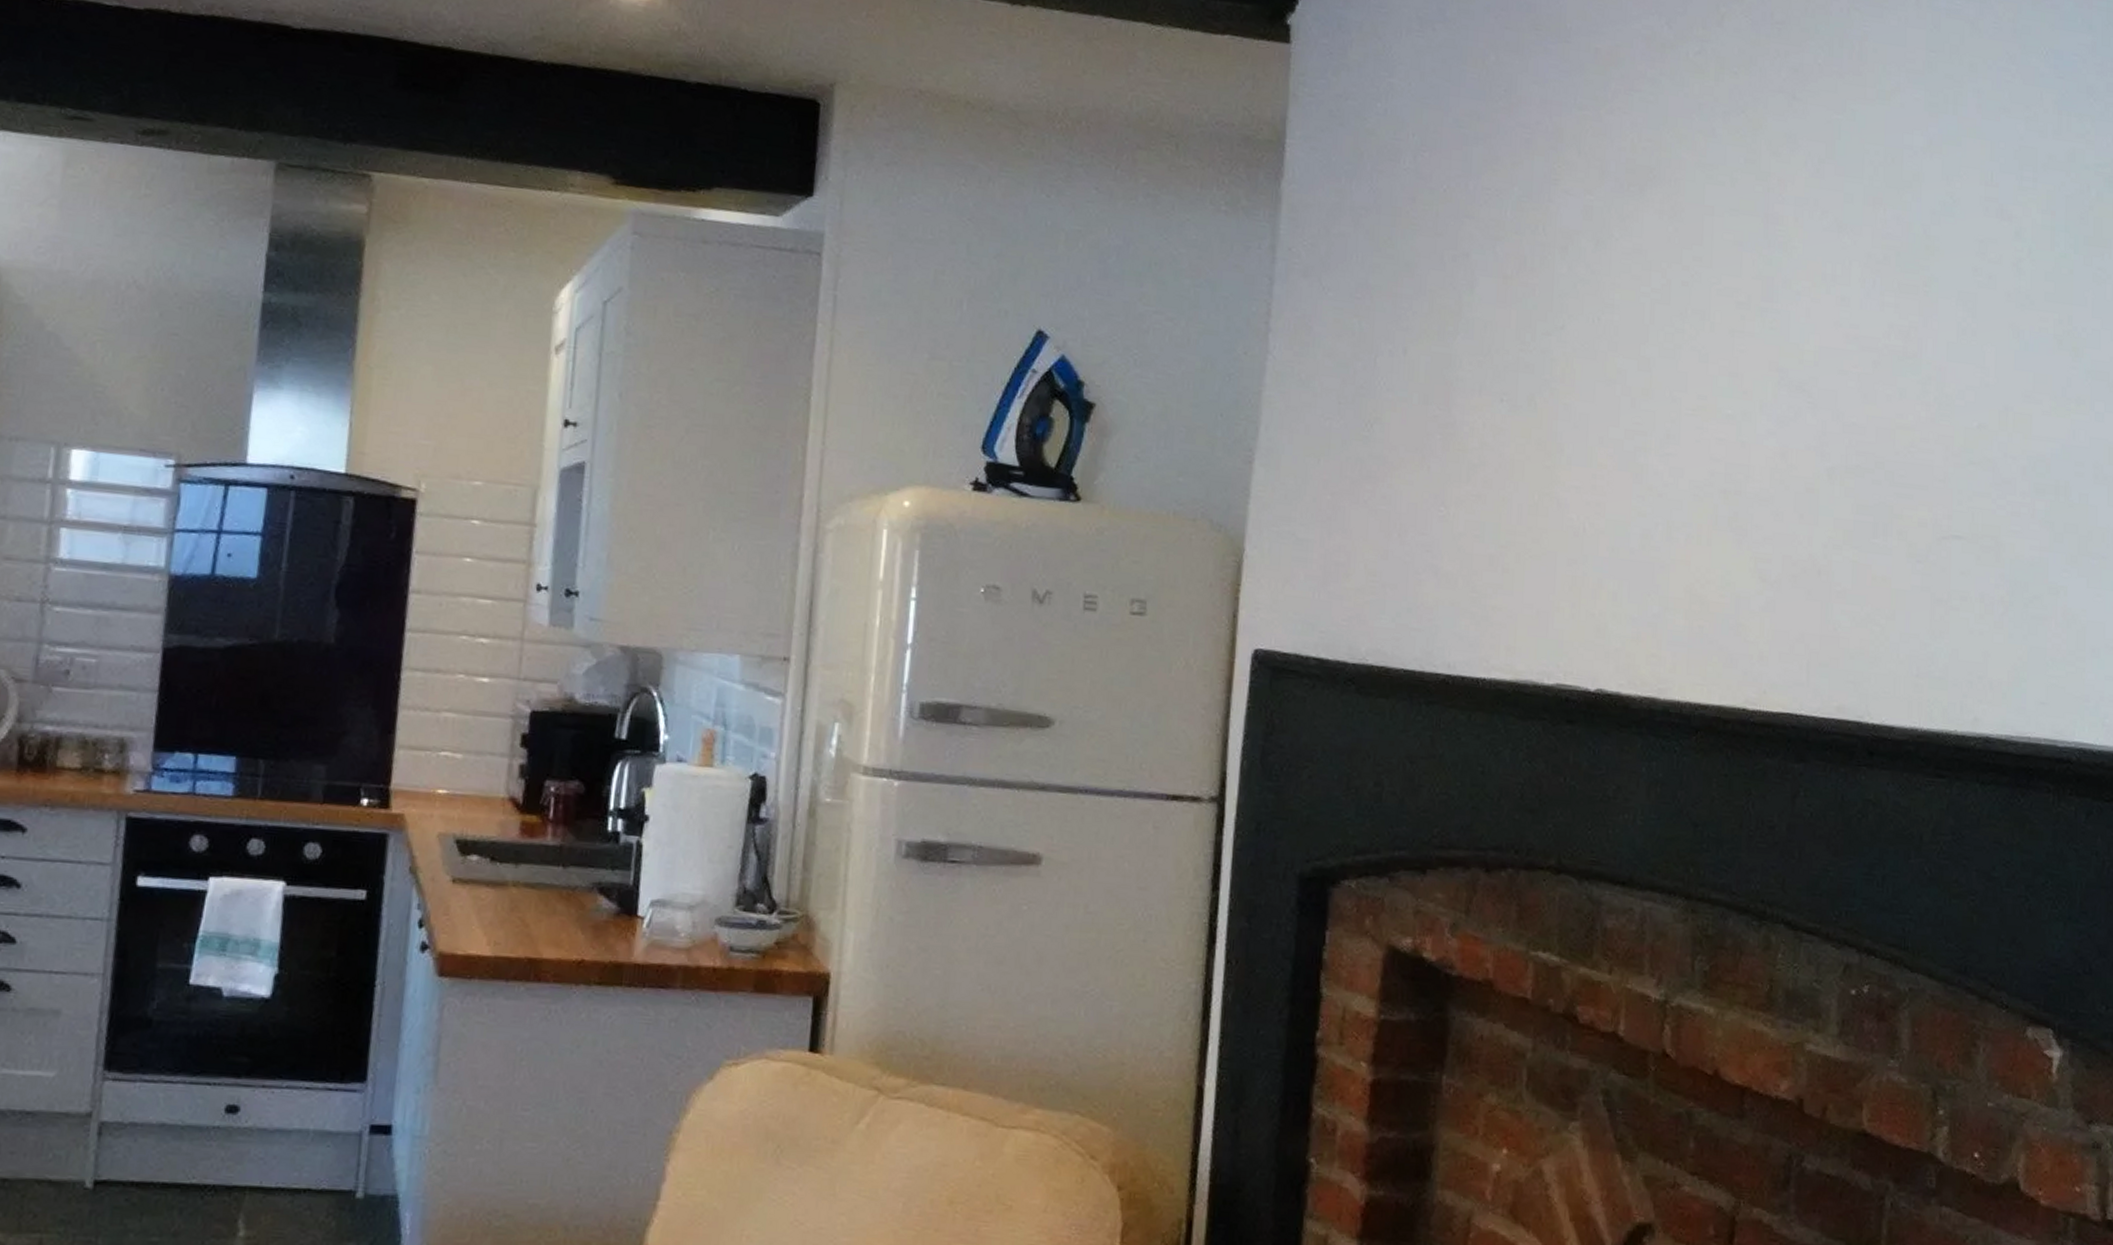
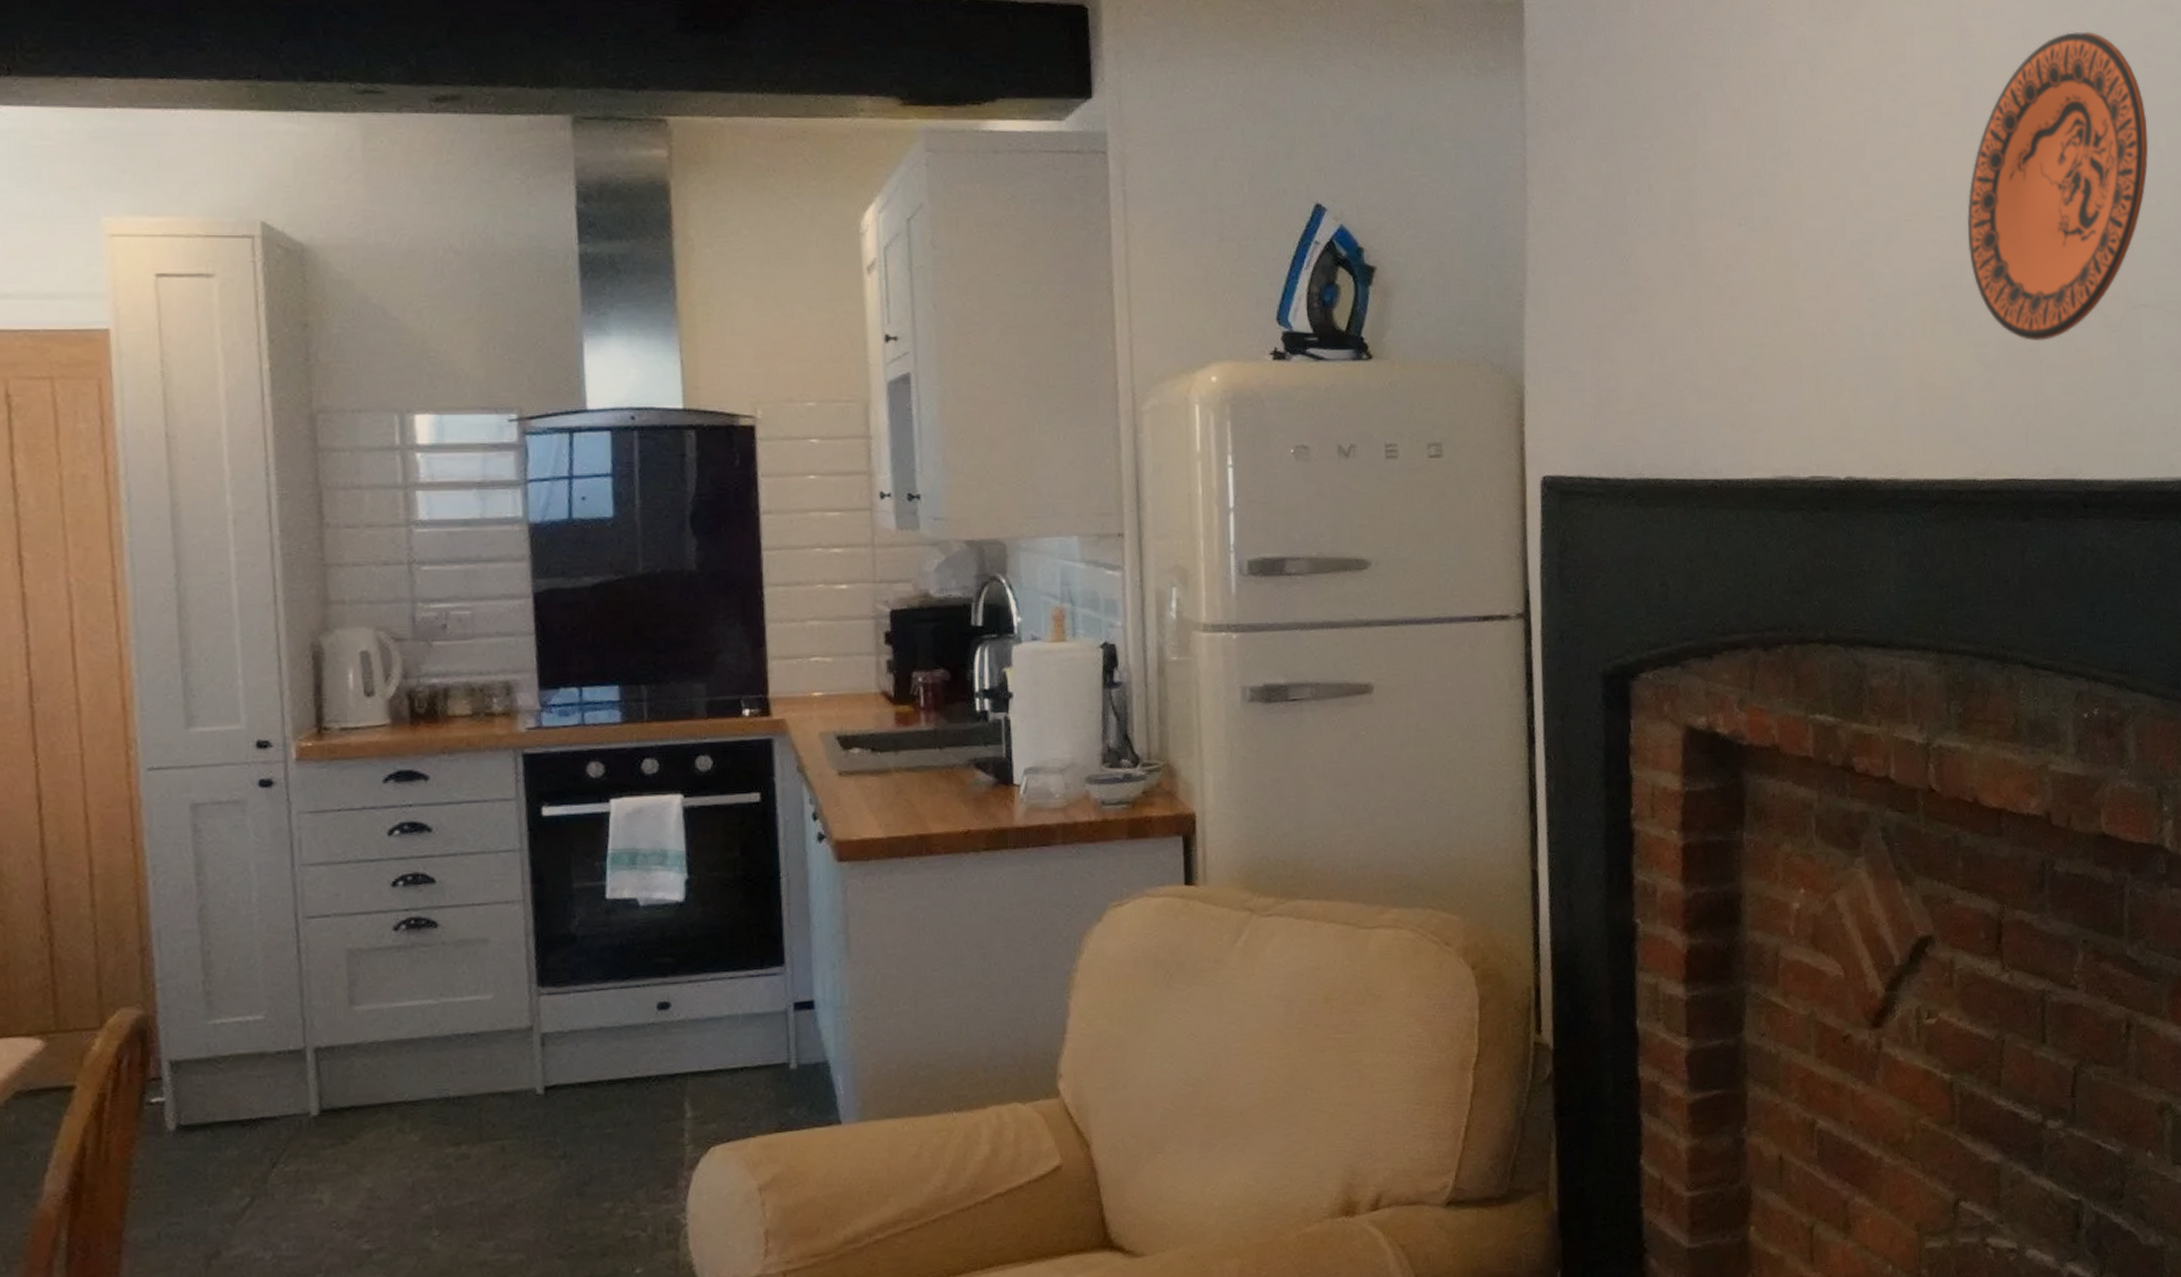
decorative plate: none [1757,230,1974,564] -> present [1967,31,2149,342]

